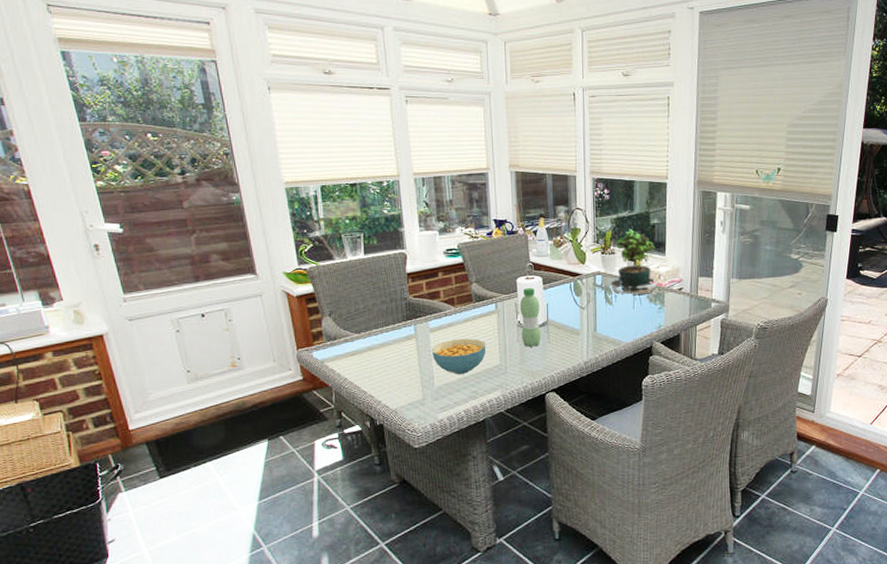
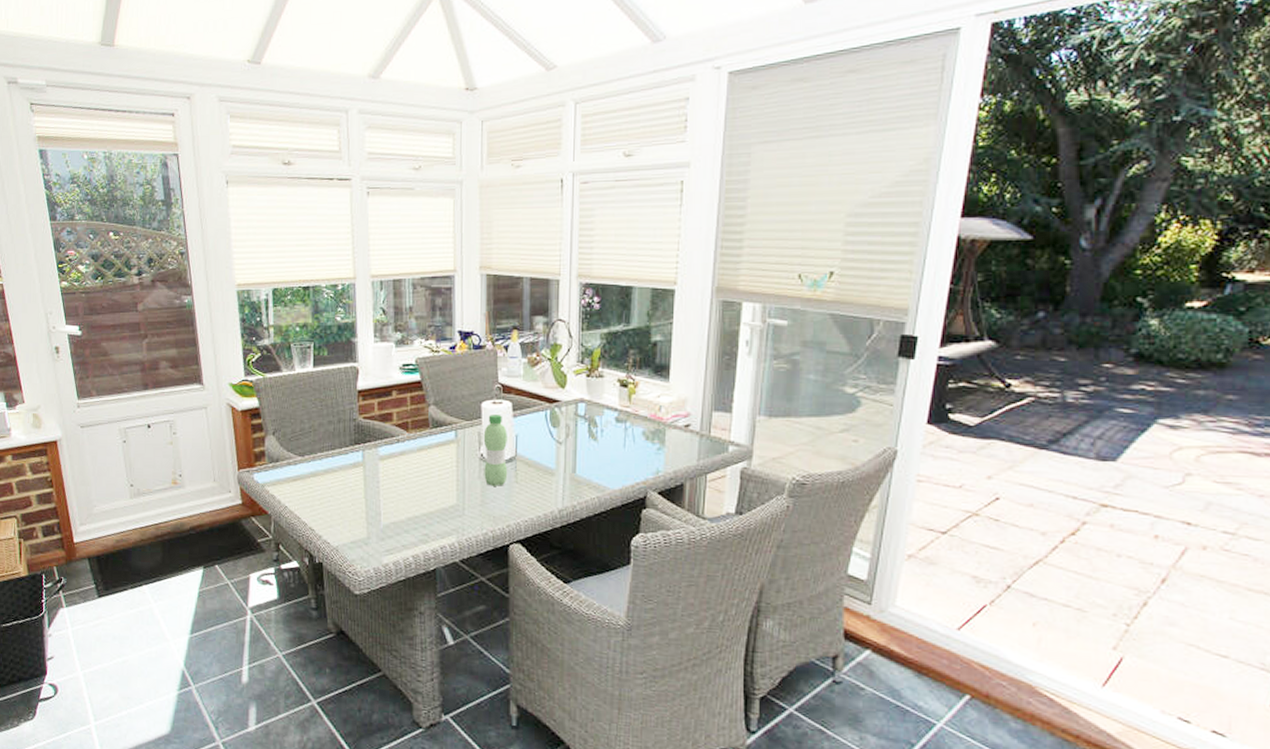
cereal bowl: present [432,338,486,374] -> none [381,470,442,512]
potted plant: present [611,228,671,295] -> none [596,346,675,430]

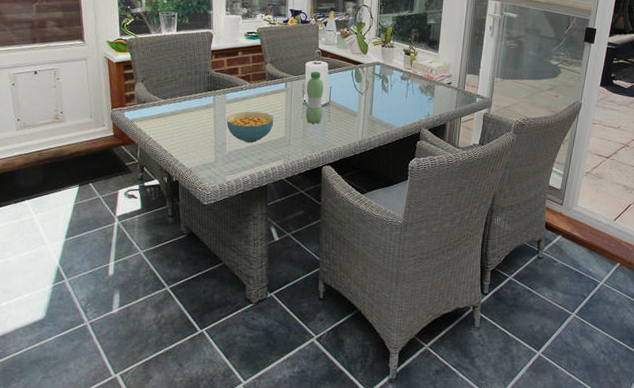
cereal bowl: none [381,470,442,512] -> present [227,111,274,143]

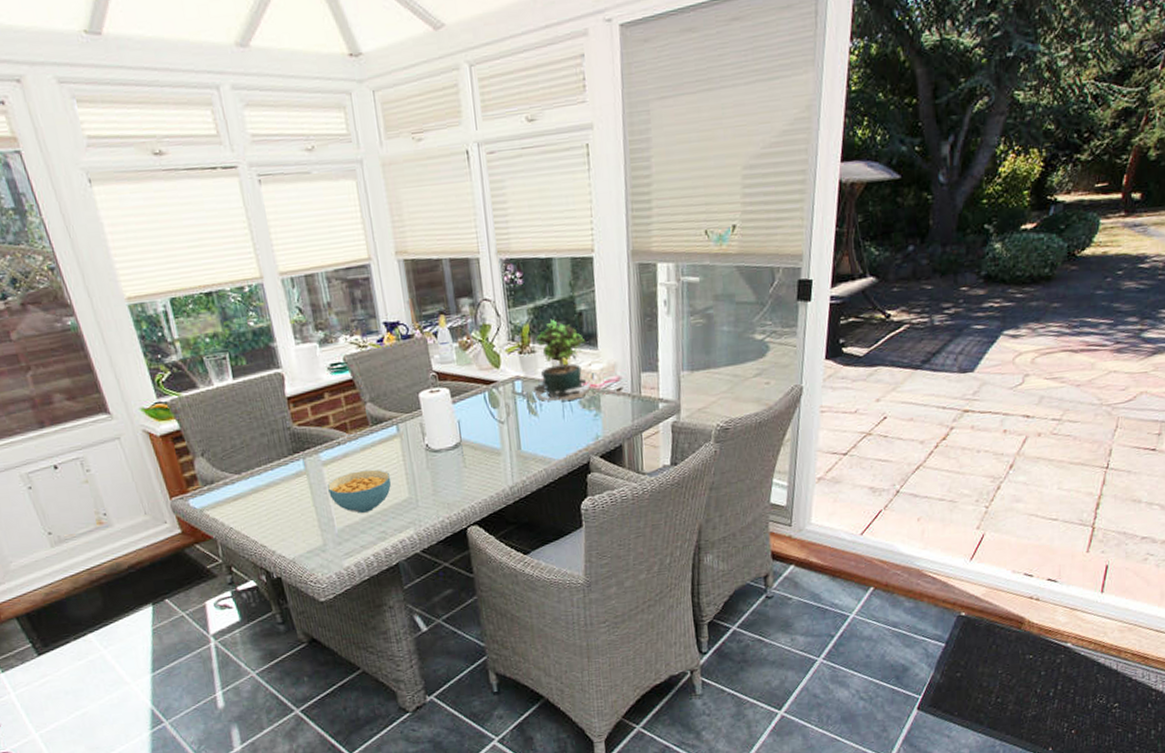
water bottle: present [306,72,324,124] -> none [425,403,456,475]
potted plant: none [388,26,441,86] -> present [533,319,608,402]

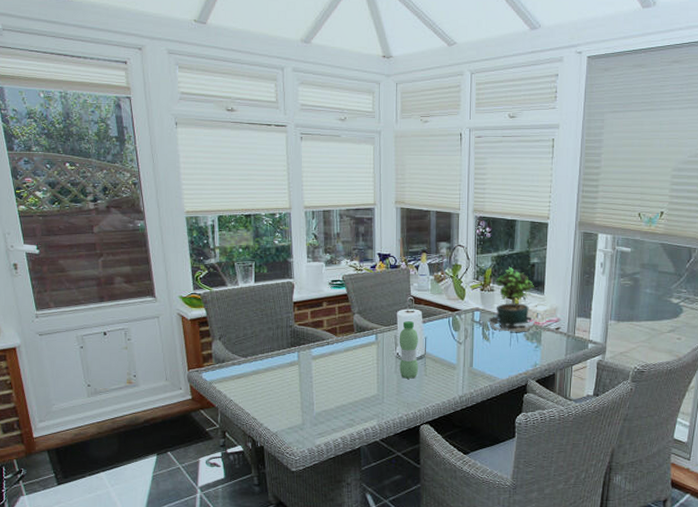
cereal bowl: present [328,469,391,513] -> none [314,367,365,402]
water bottle: none [425,403,456,475] -> present [399,321,419,379]

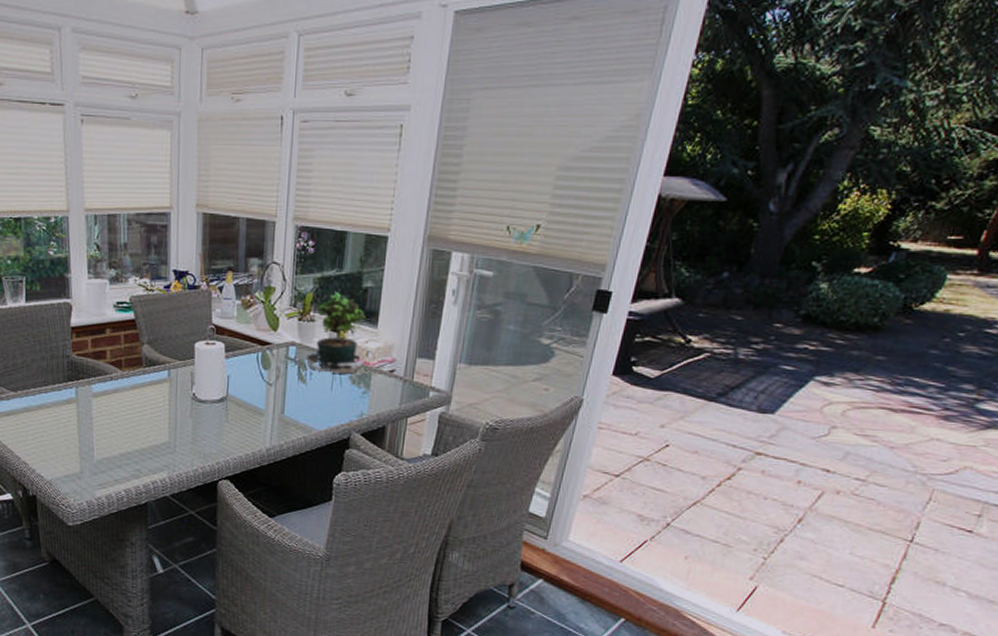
water bottle: present [399,321,419,379] -> none [195,355,220,425]

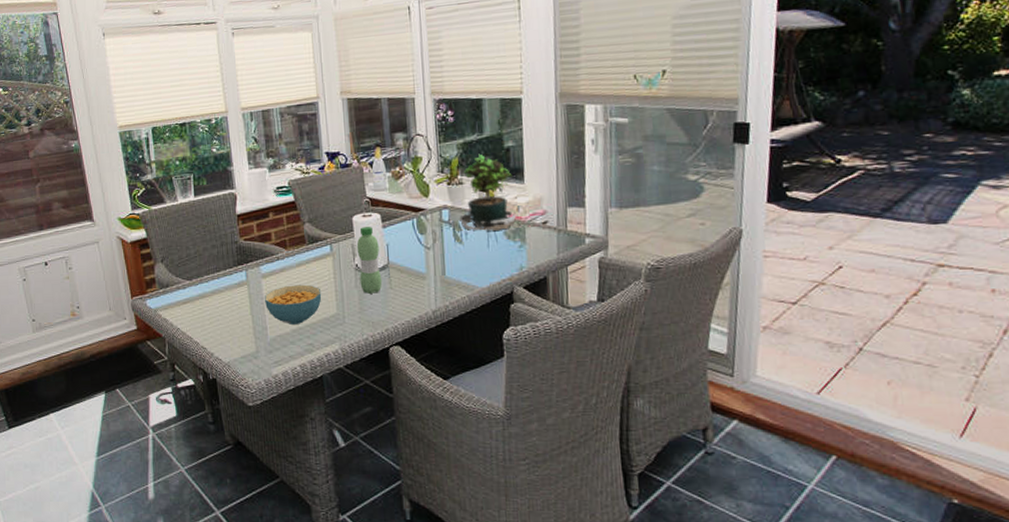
cereal bowl: none [94,407,155,449] -> present [265,284,322,324]
water bottle: none [195,355,220,425] -> present [356,227,382,294]

